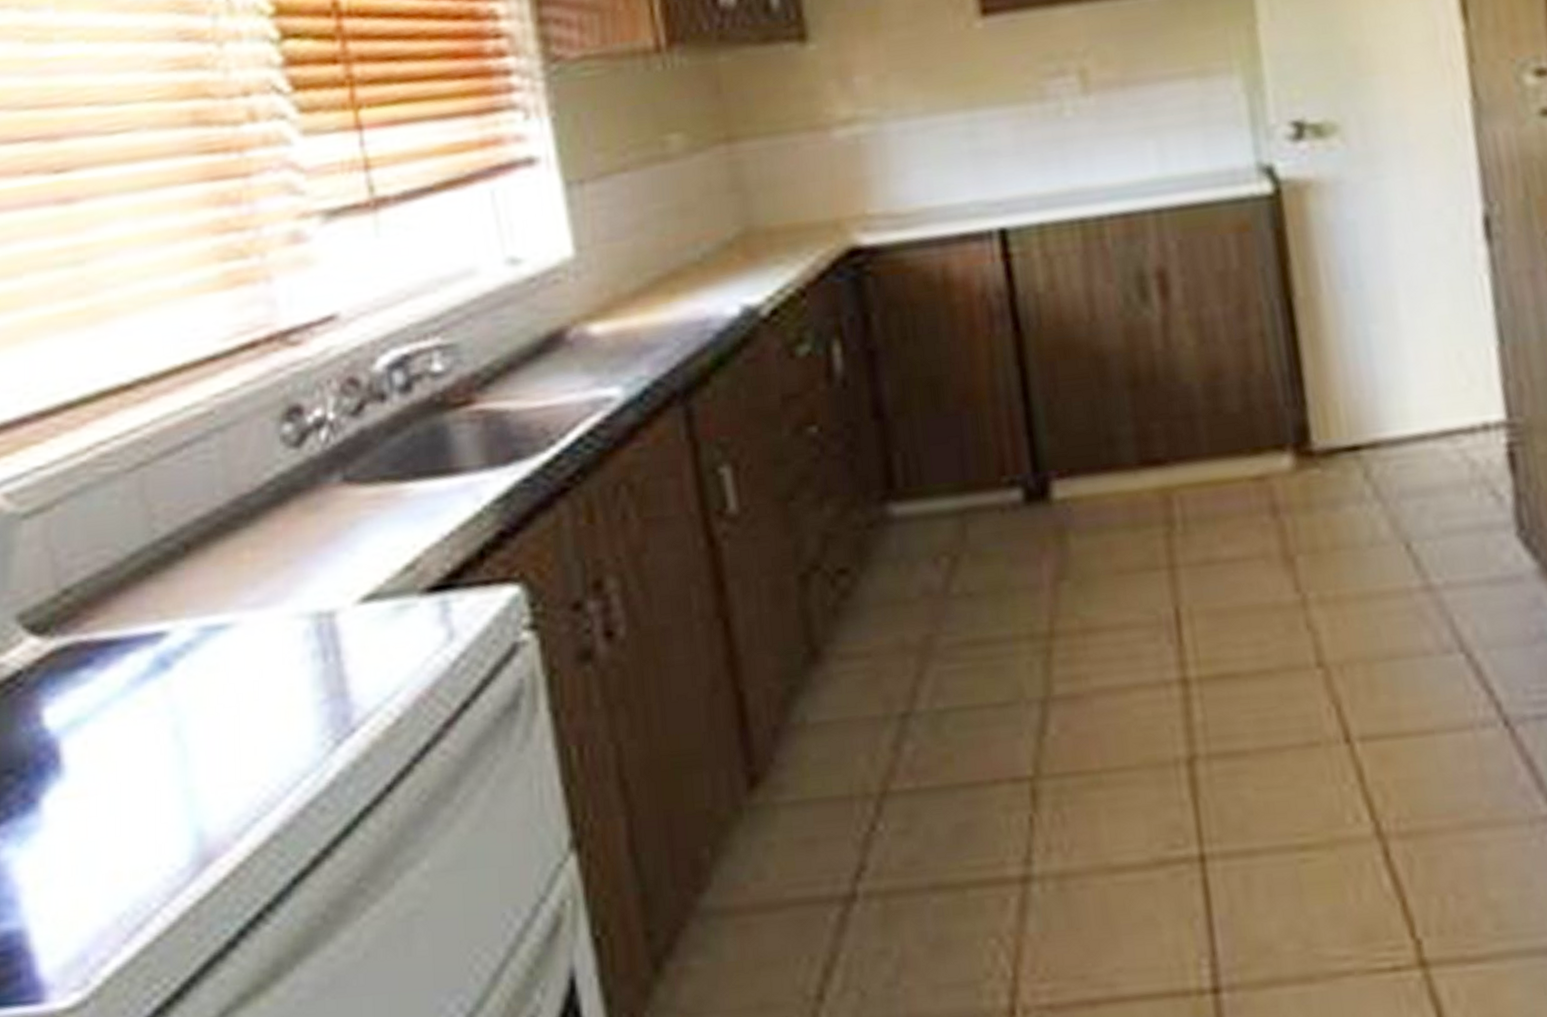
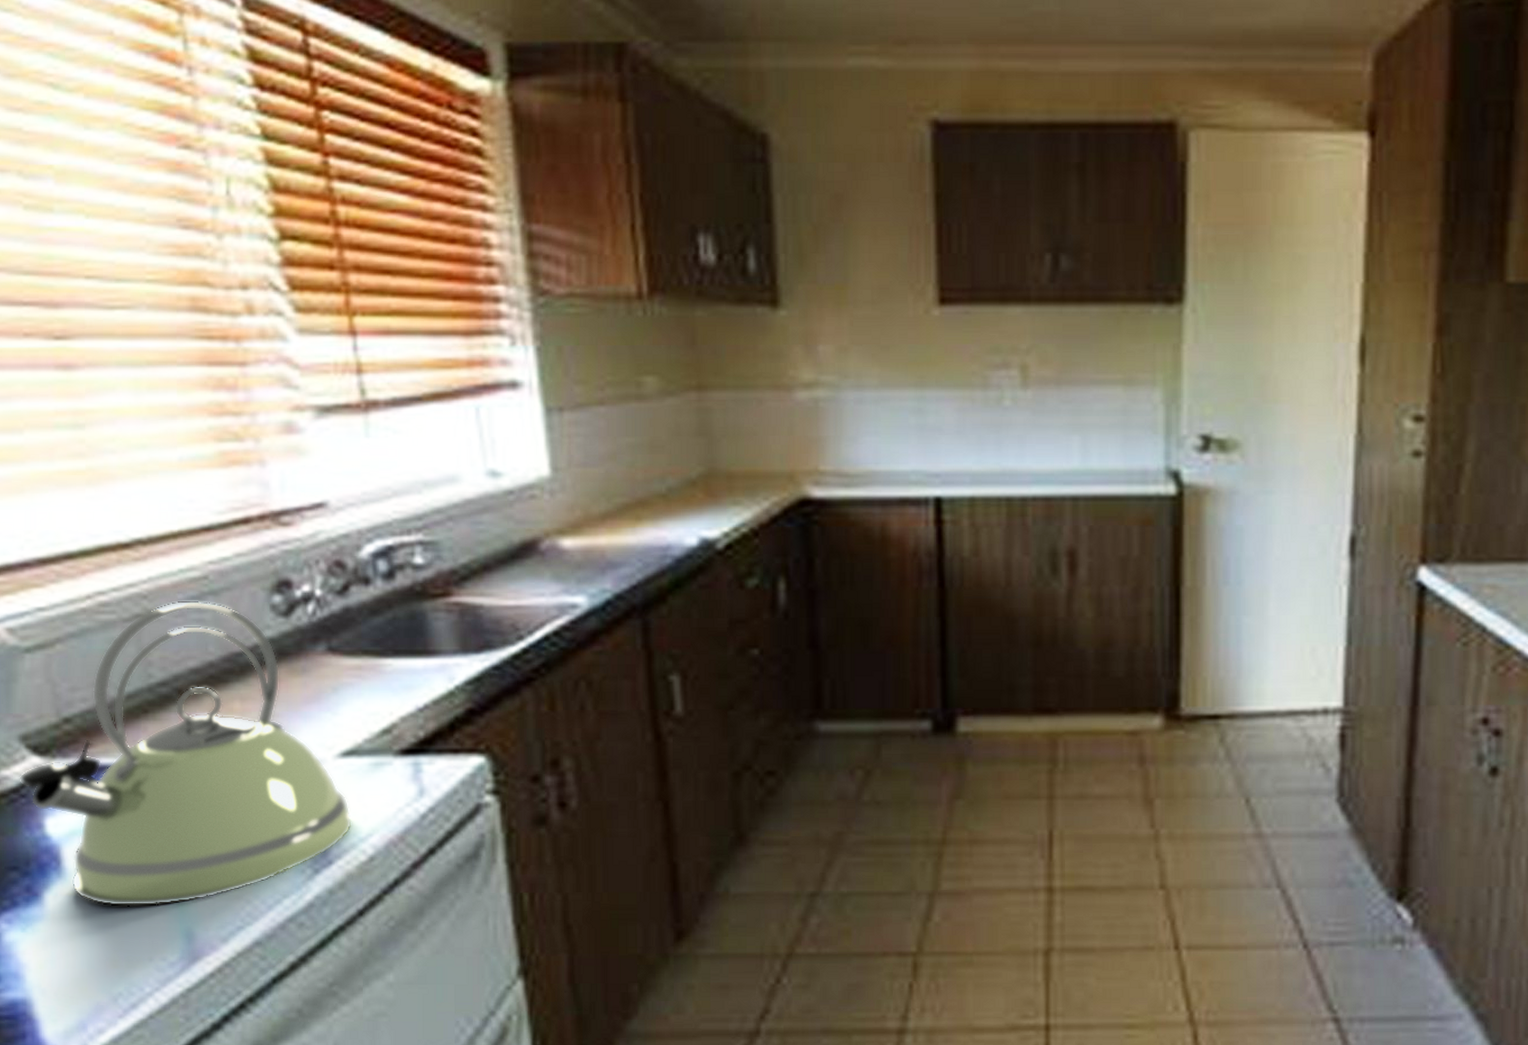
kettle: none [15,439,376,807] -> present [19,600,352,907]

